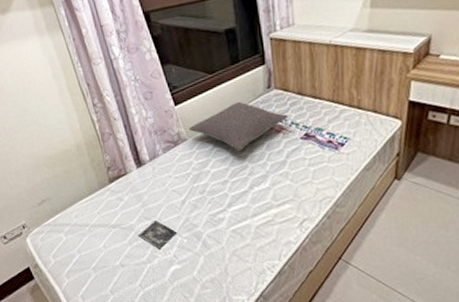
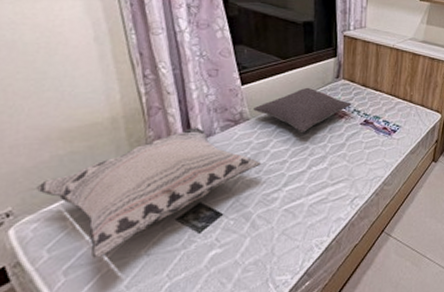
decorative pillow: none [37,151,205,267] -> present [35,128,262,260]

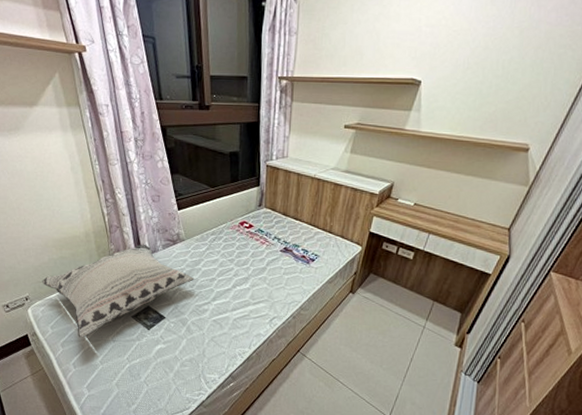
pillow: present [253,87,352,132] -> none [188,214,273,255]

